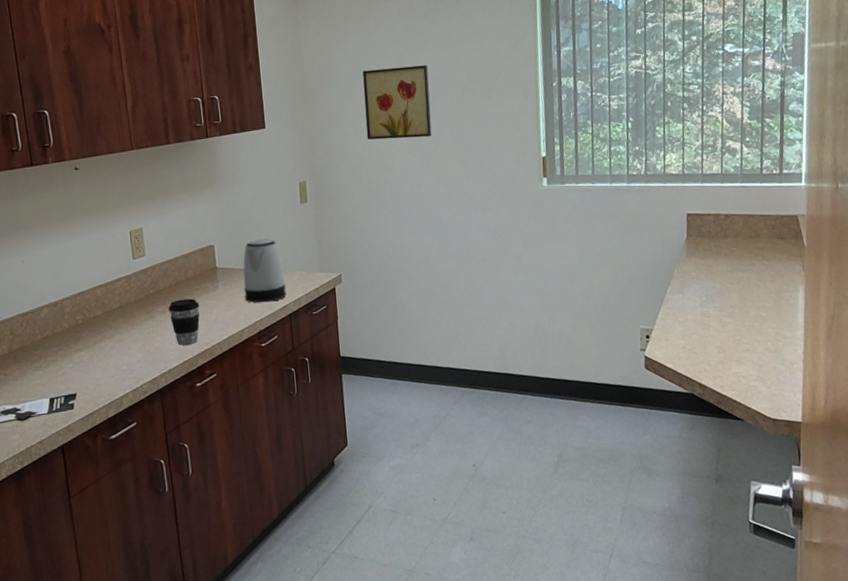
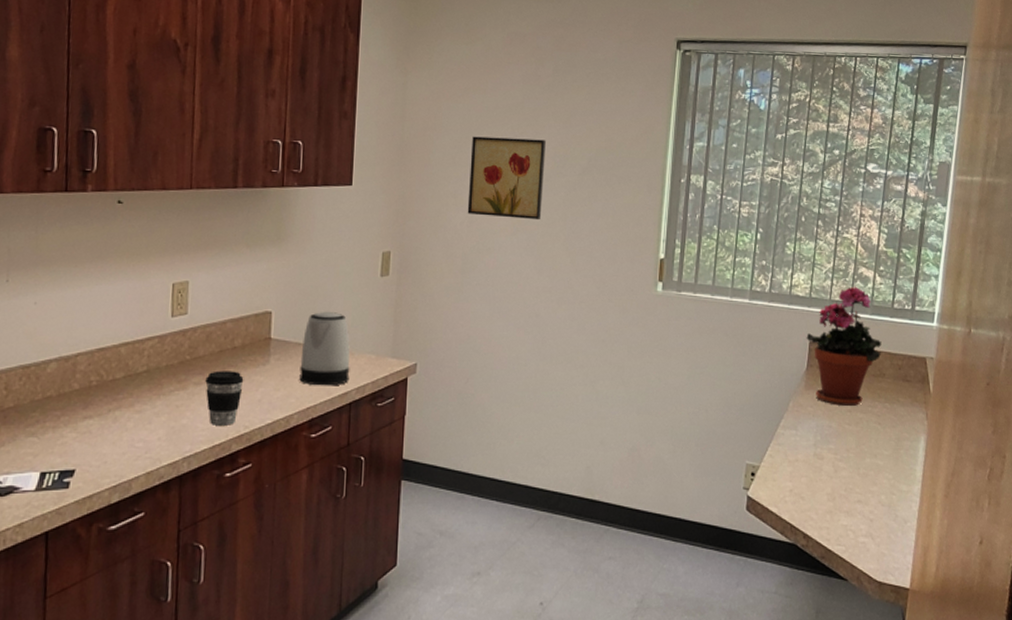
potted plant: none [683,159,755,268] -> present [806,286,882,406]

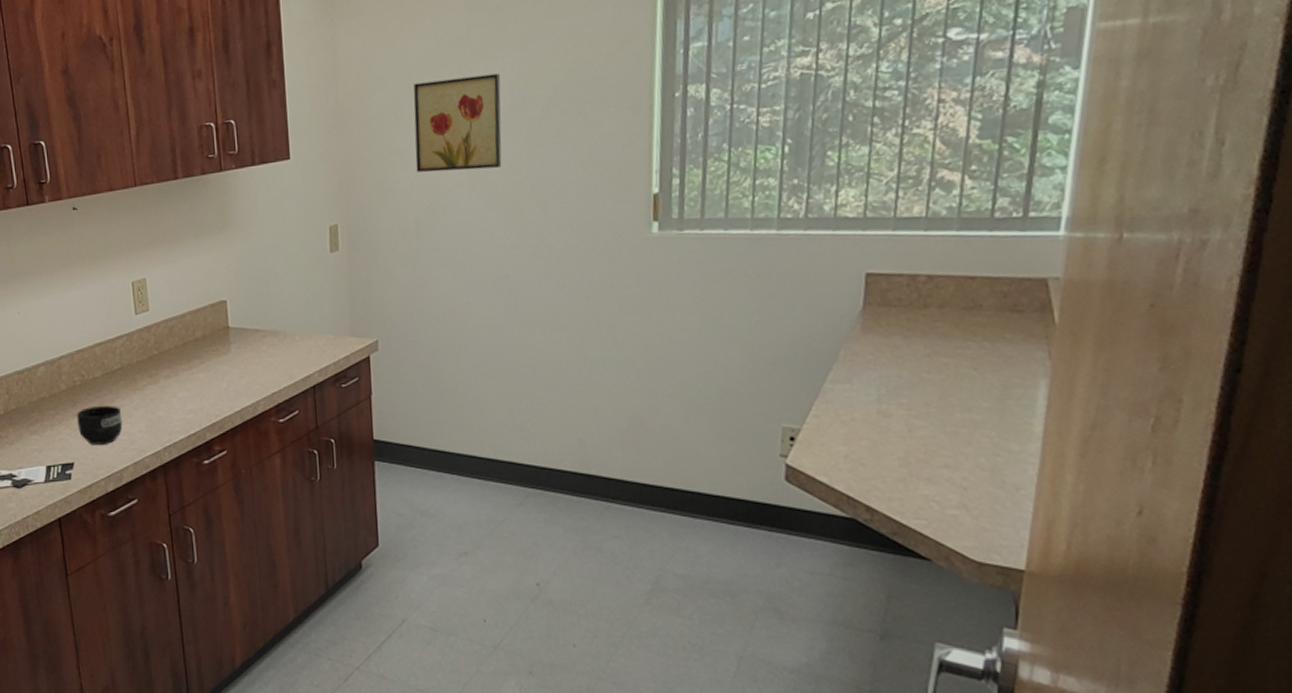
mug: none [86,408,141,451] -> present [77,405,123,445]
coffee cup: present [205,371,244,425] -> none [174,362,209,416]
kettle: present [299,312,350,386] -> none [259,295,311,371]
potted plant: present [806,286,882,406] -> none [860,196,976,350]

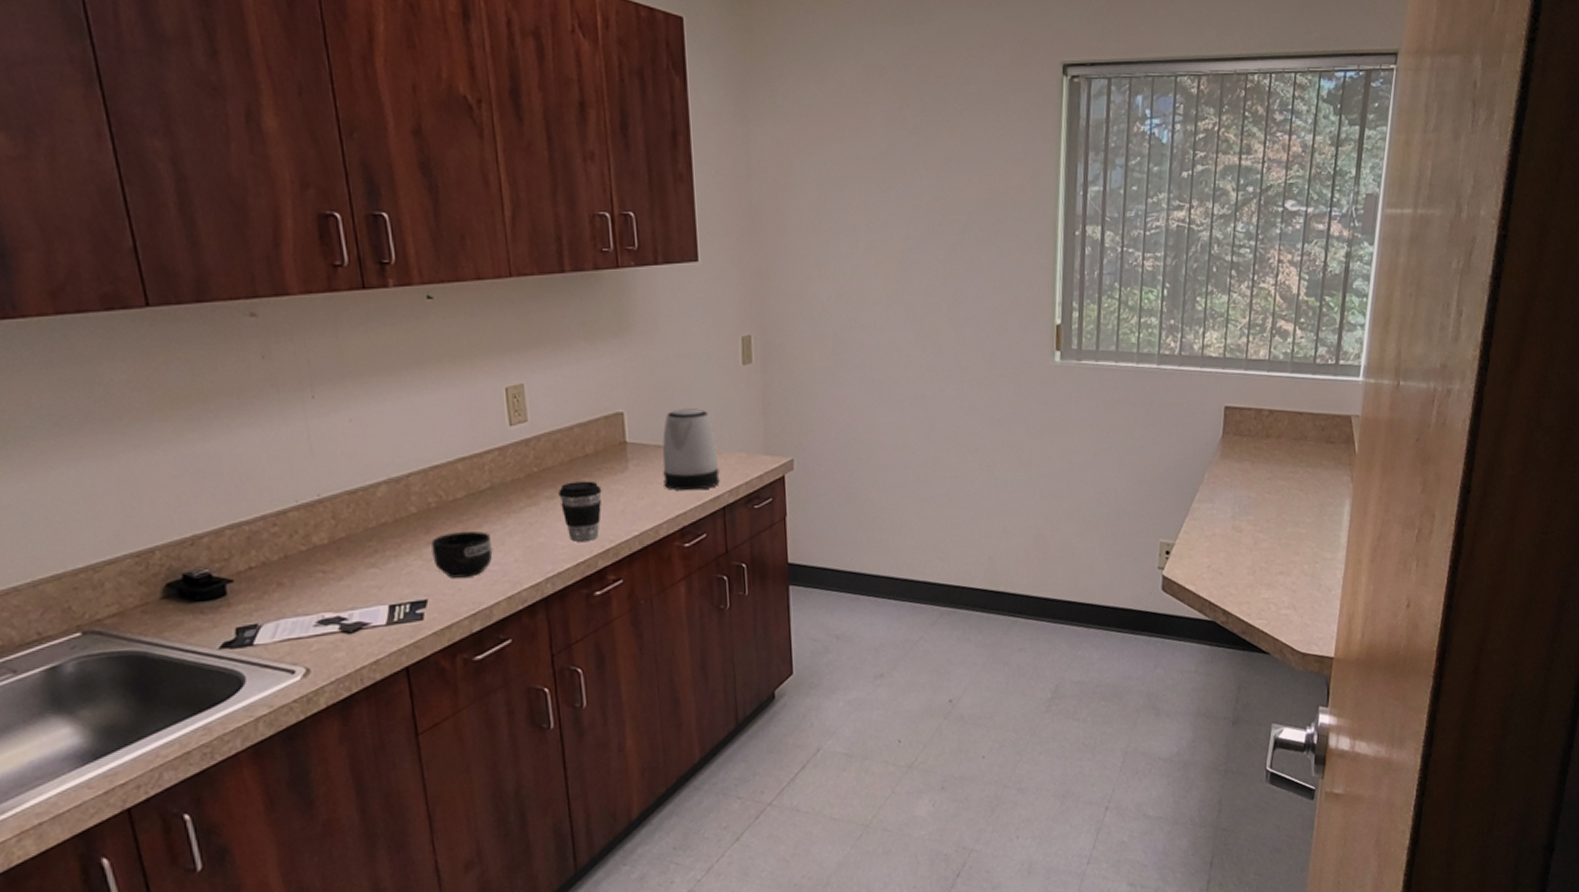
coffee cup: none [174,362,209,416] -> present [558,481,602,542]
kettle: none [259,295,311,371] -> present [662,408,720,492]
wall art: present [413,73,502,173] -> none [832,194,919,289]

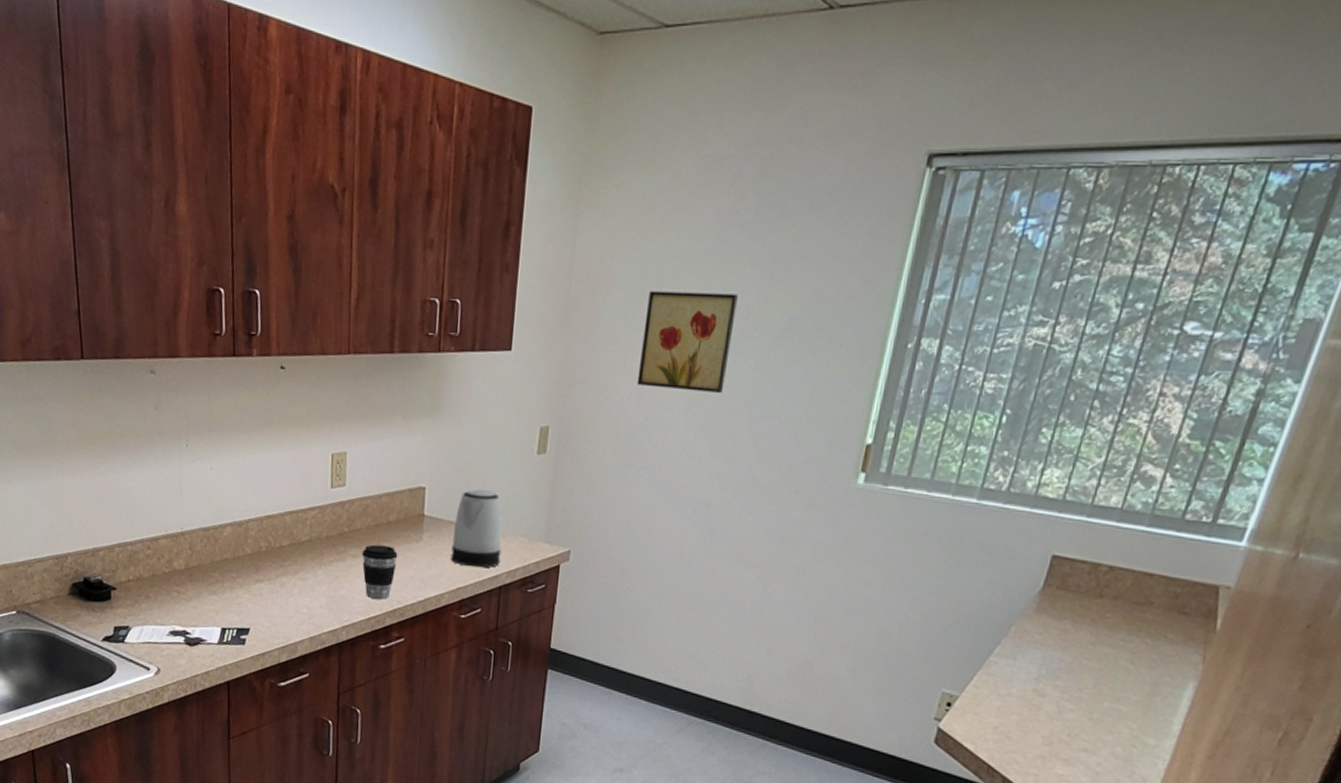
mug: present [431,530,493,578] -> none [258,574,304,615]
wall art: none [832,194,919,289] -> present [637,291,738,394]

